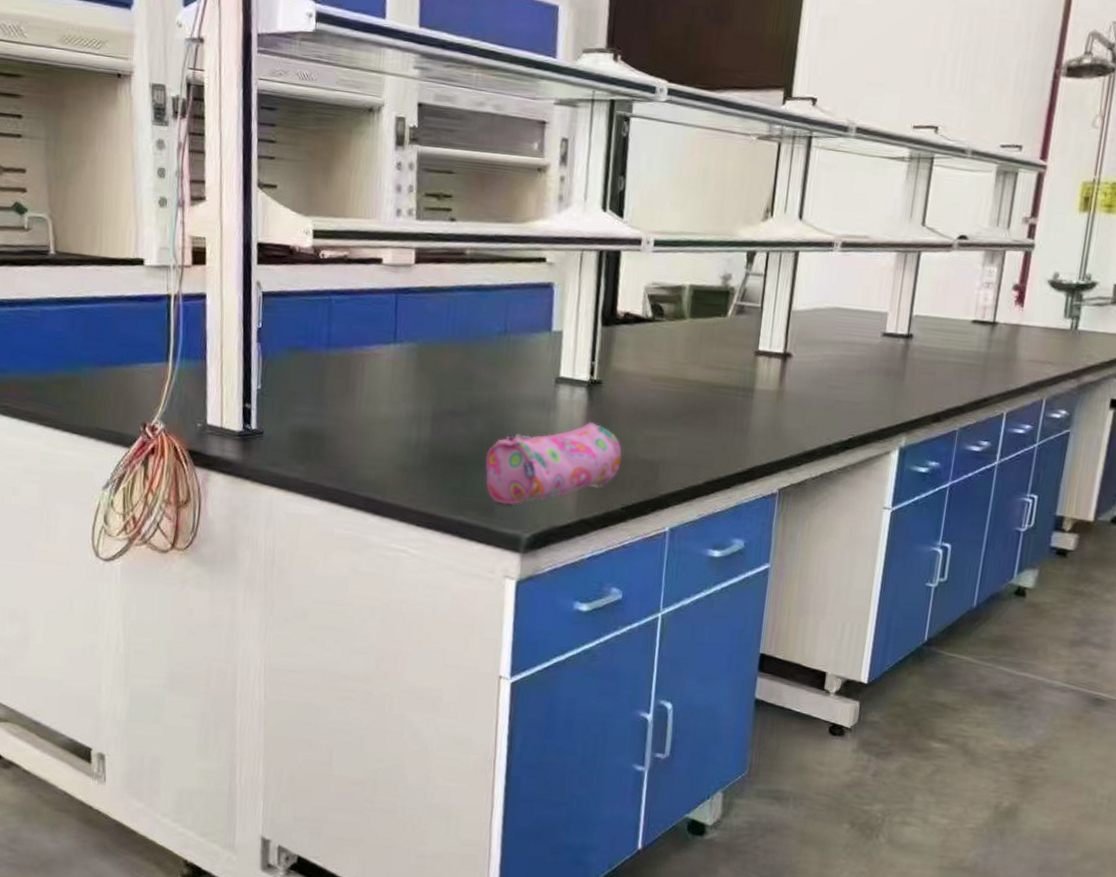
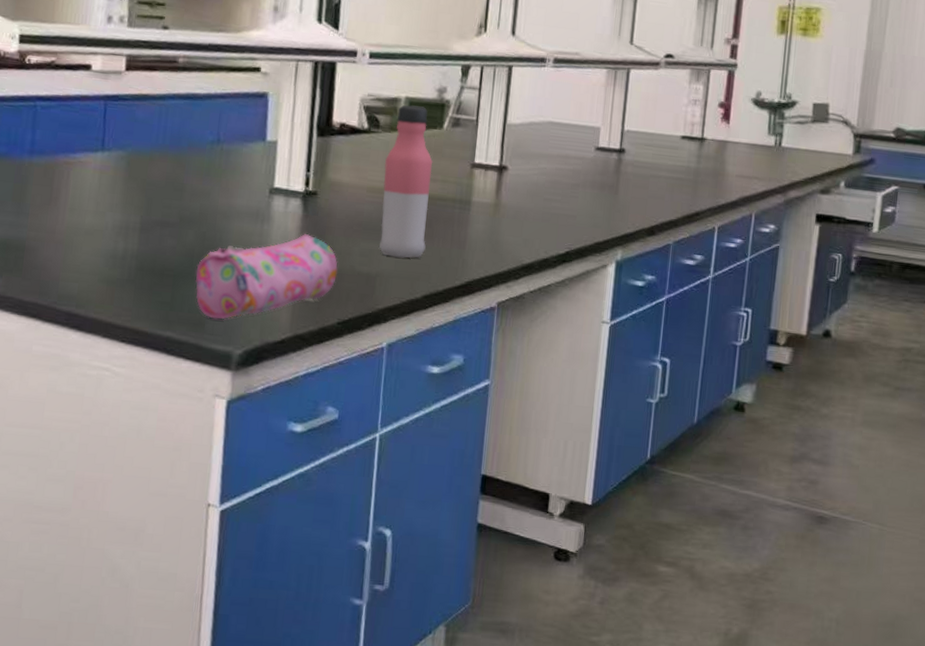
water bottle: none [662,293,717,446] -> present [379,105,433,258]

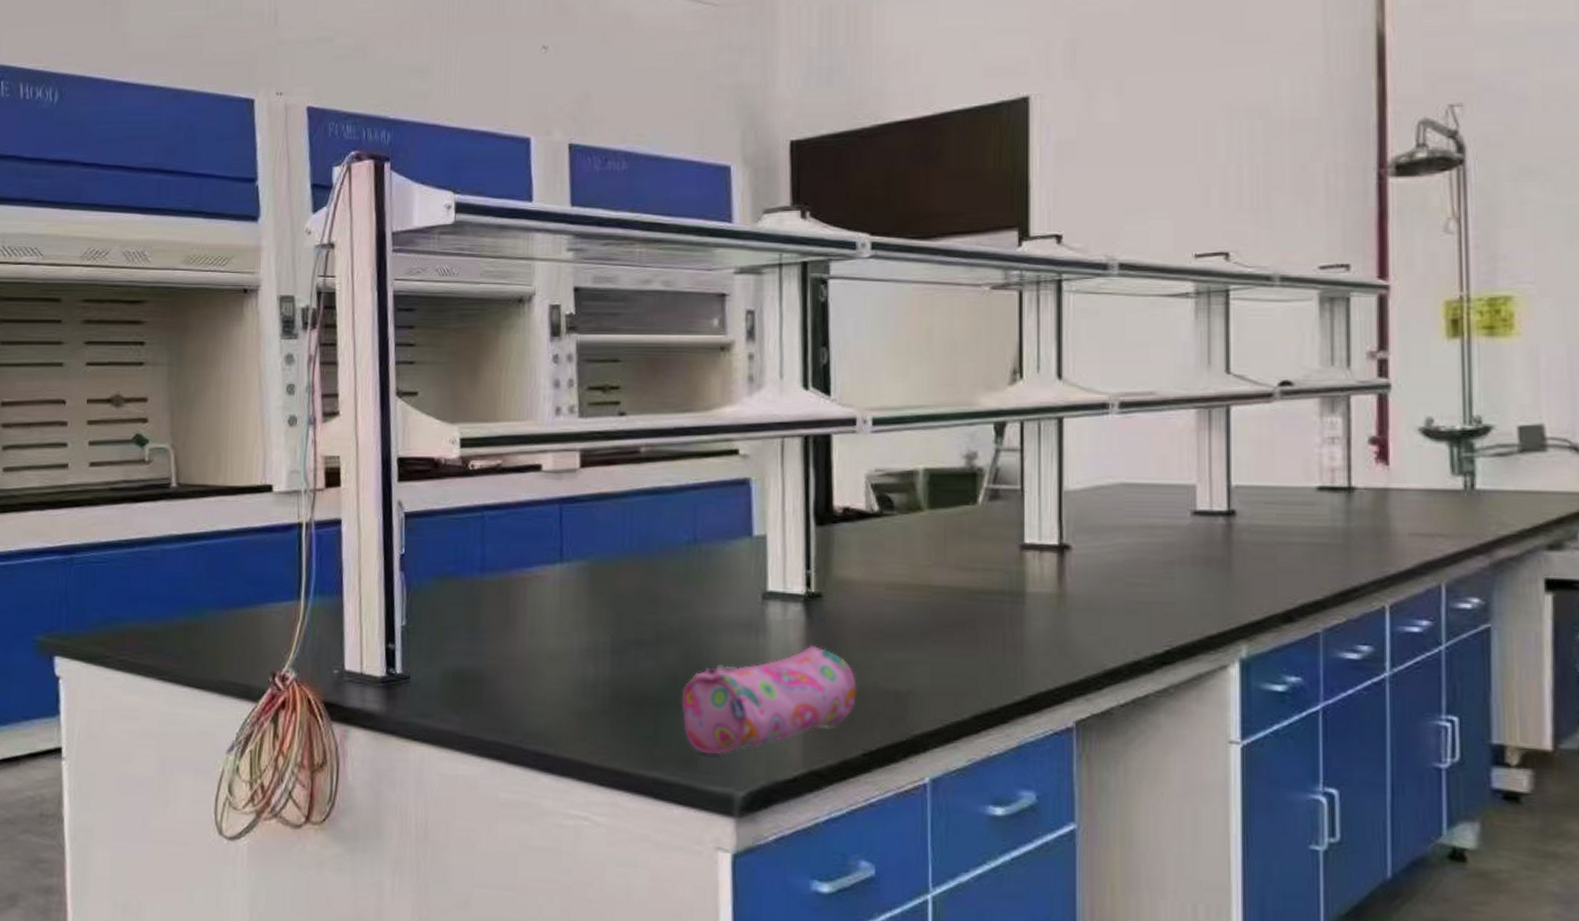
water bottle: present [379,105,433,258] -> none [904,478,969,670]

